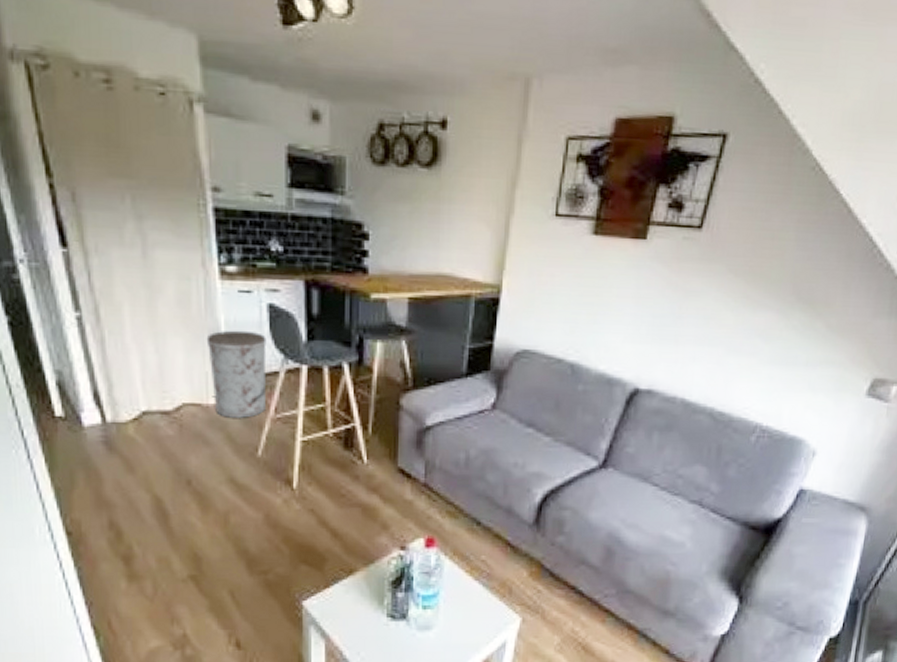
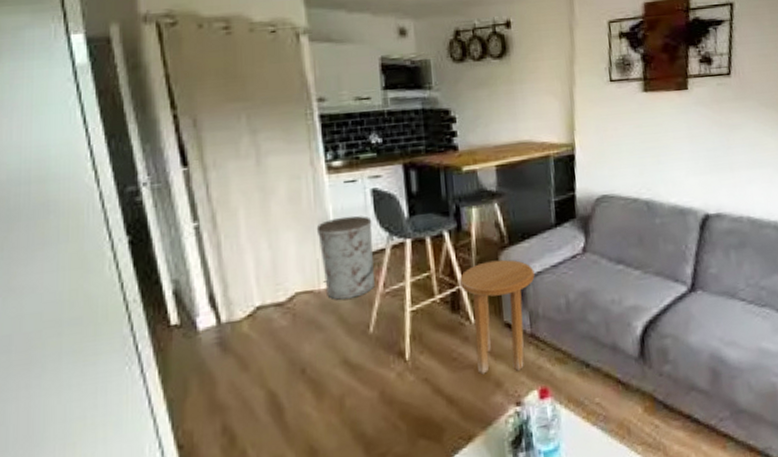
side table: none [355,402,436,517] -> present [459,259,535,375]

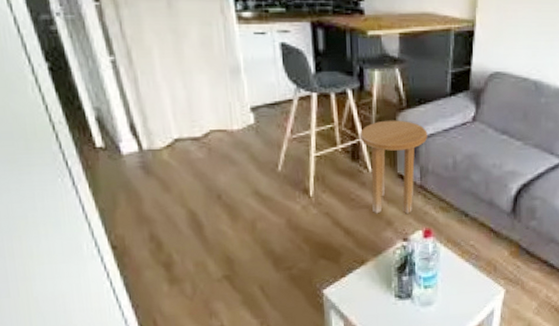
trash can: present [316,215,375,300] -> none [228,66,283,141]

